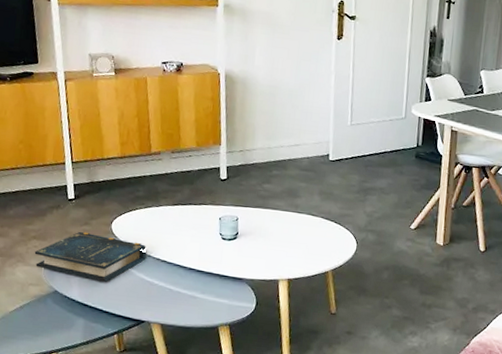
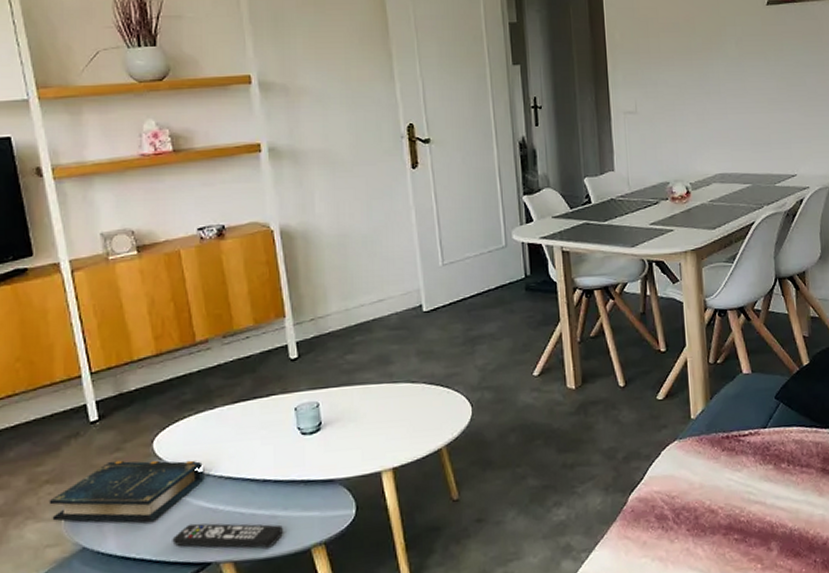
remote control: none [118,289,200,319] -> present [172,523,283,548]

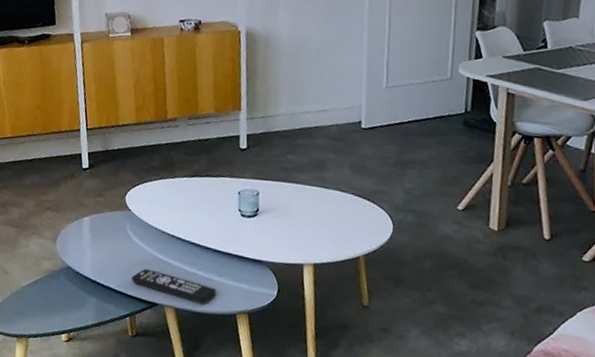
book: present [49,460,205,523] -> none [48,203,162,260]

